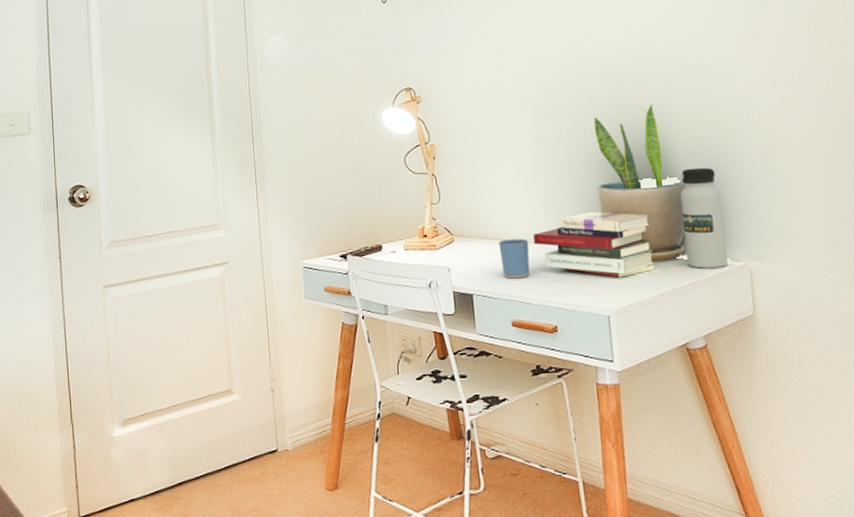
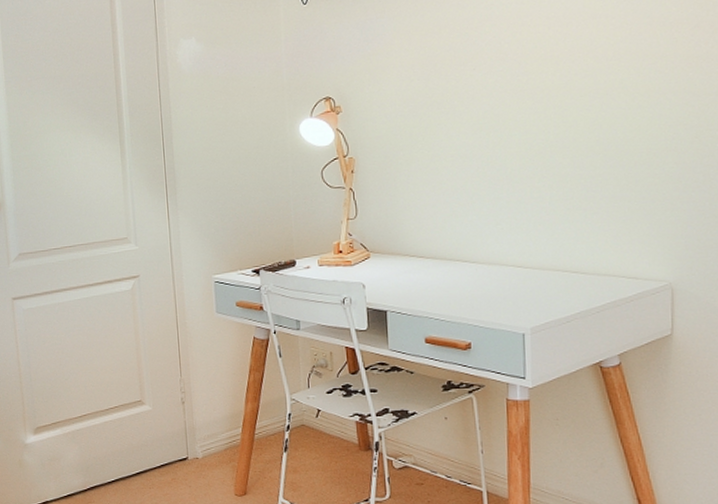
mug: present [498,238,530,279] -> none [415,255,447,296]
books: present [533,211,654,278] -> none [451,229,574,296]
potted plant: present [593,104,686,262] -> none [520,117,612,280]
water bottle: present [680,167,728,269] -> none [606,184,651,288]

